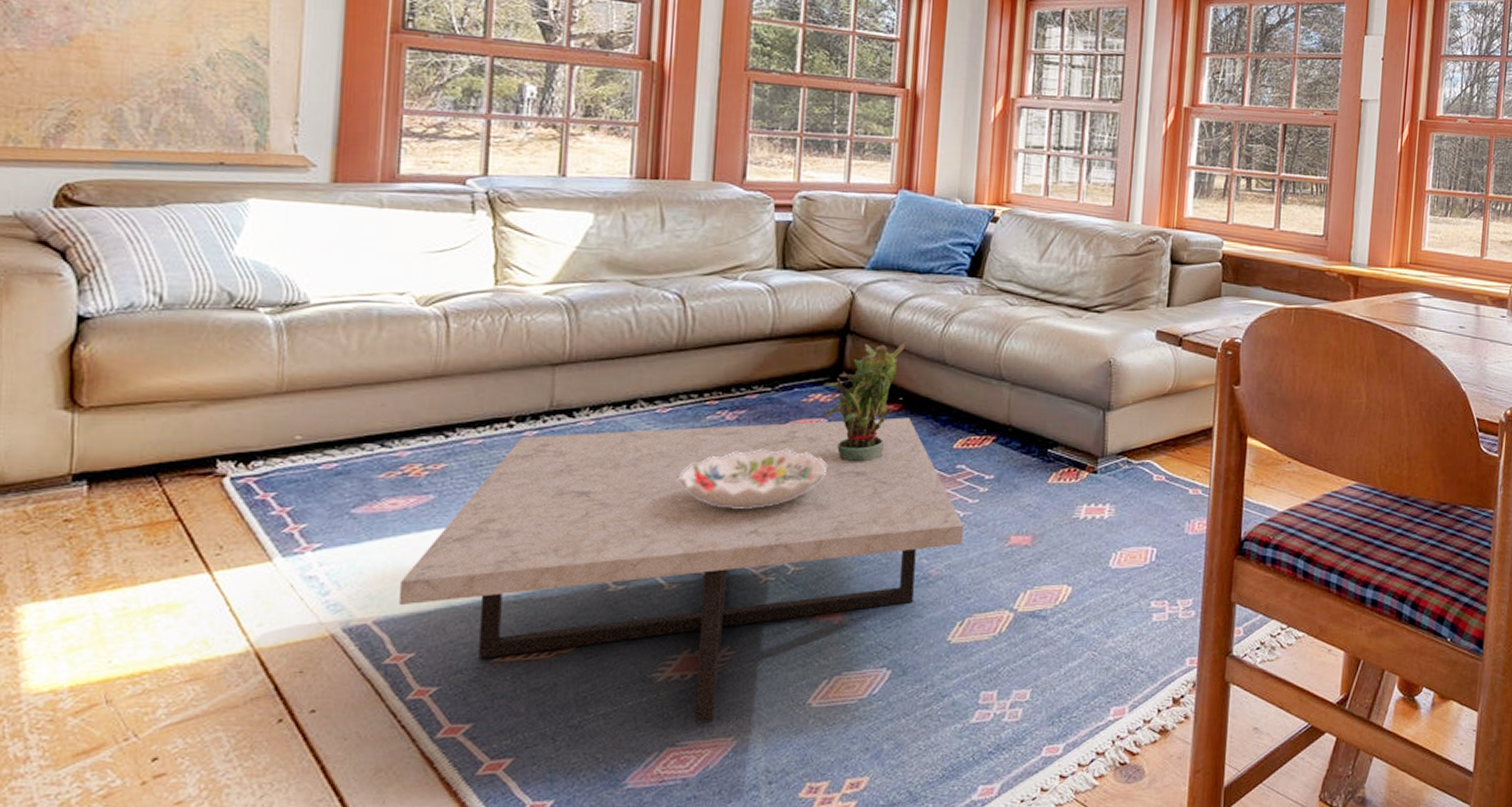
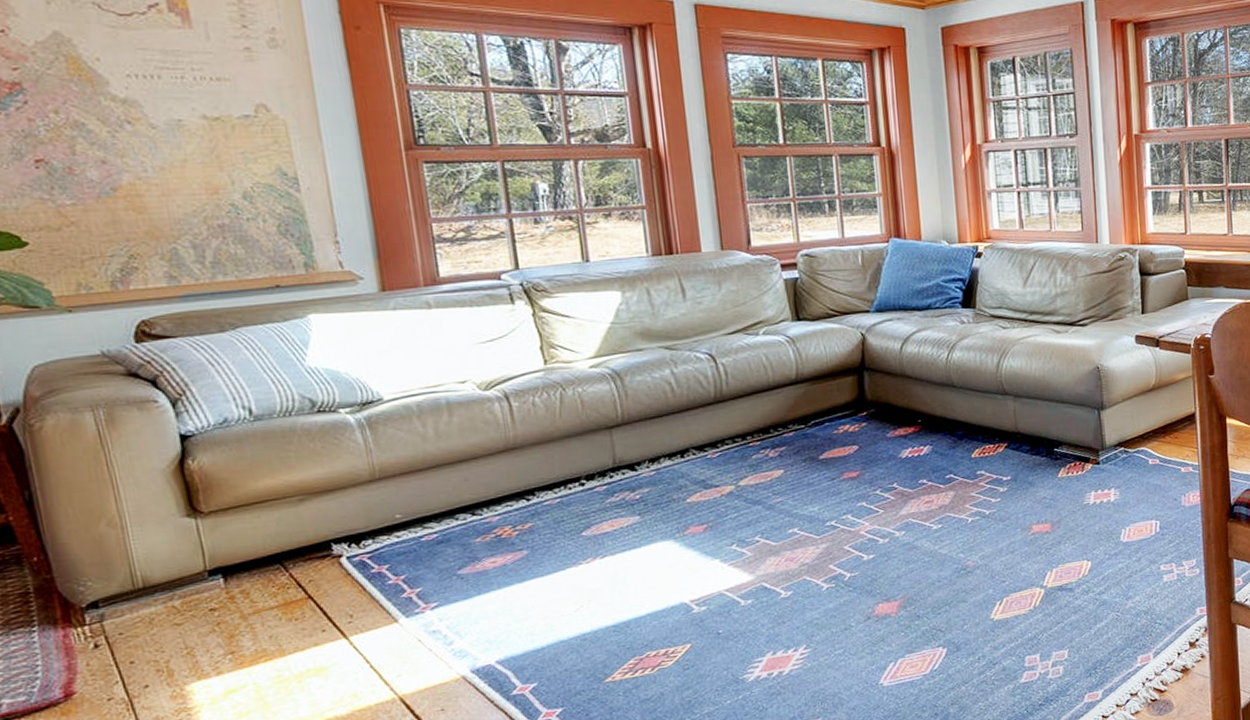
coffee table: present [398,417,964,724] -> none [512,436,992,712]
decorative bowl: present [679,450,827,509] -> none [737,476,864,532]
potted plant: present [822,342,906,462] -> none [849,372,917,480]

